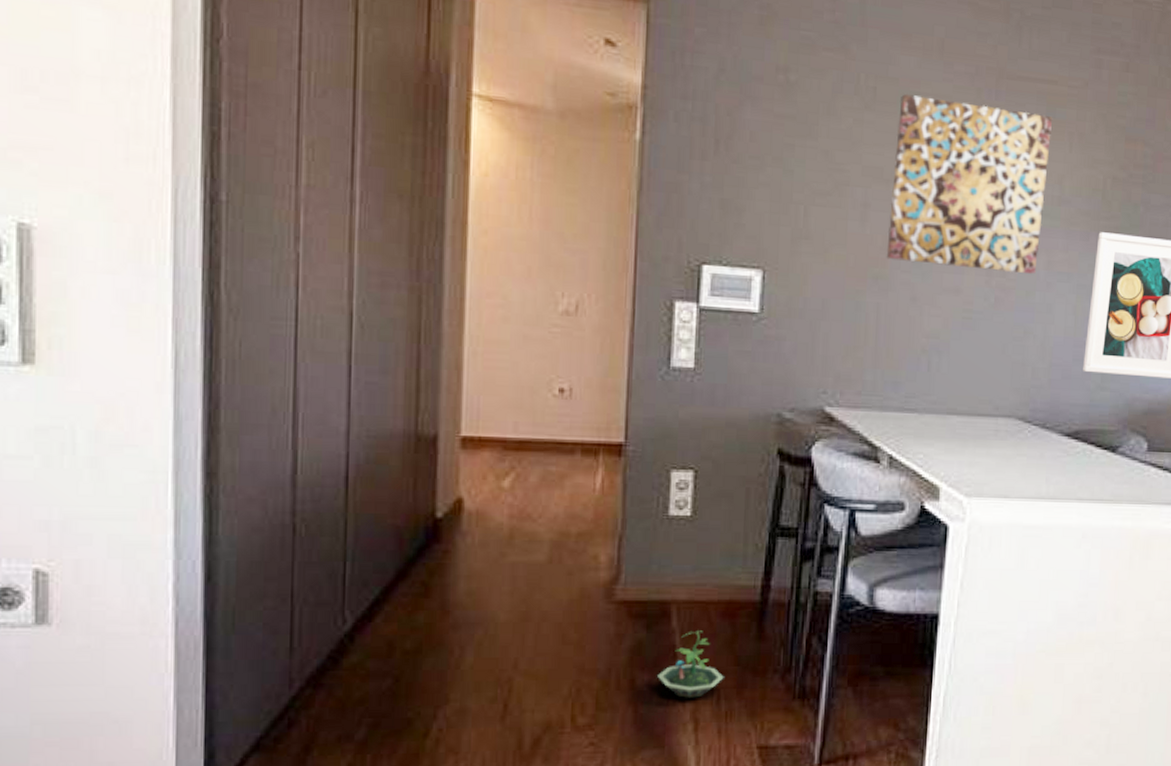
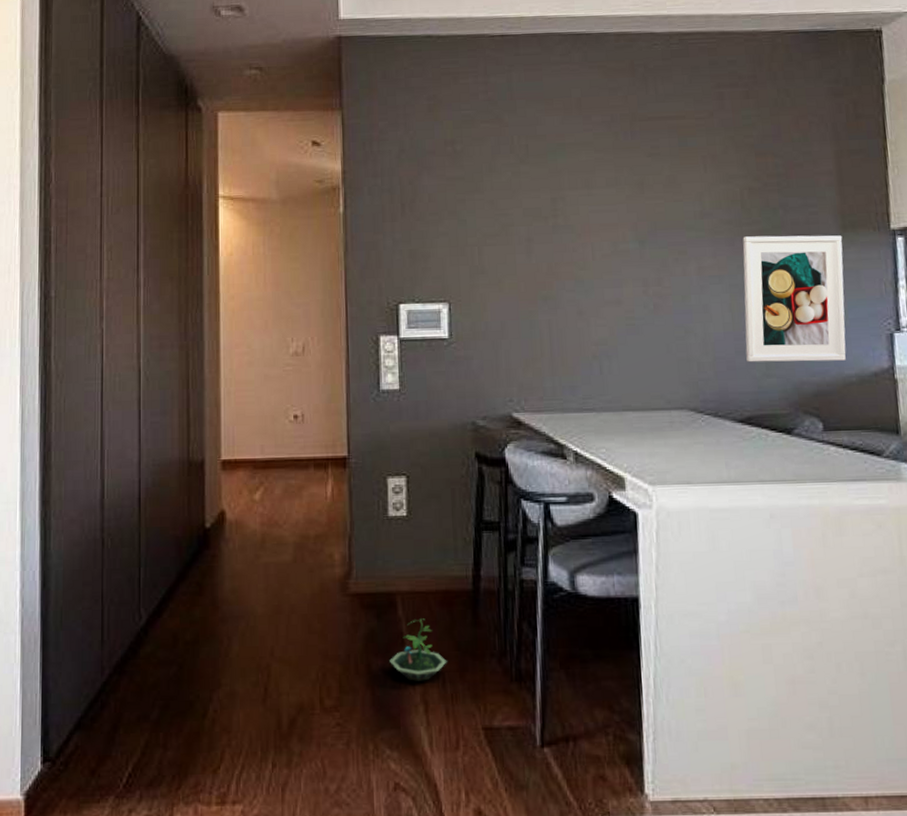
wall art: present [886,93,1053,275] -> none [549,145,689,283]

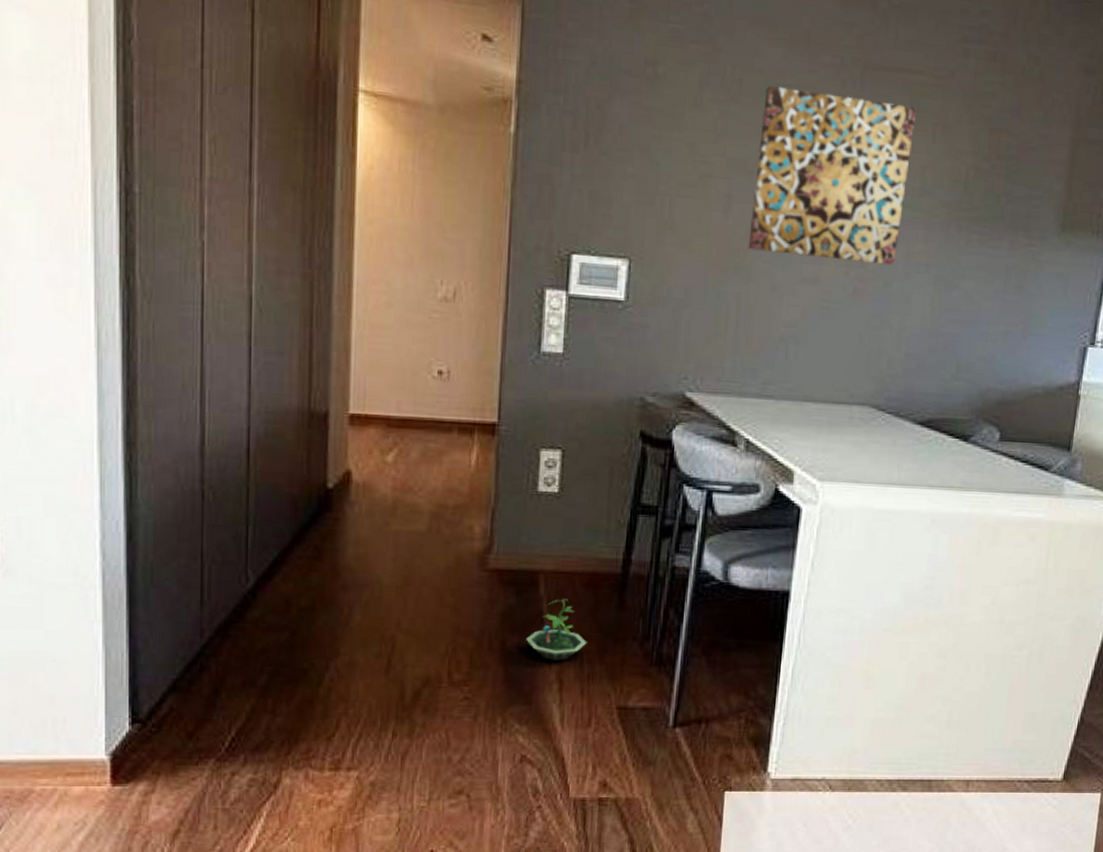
wall art: none [549,145,689,283] -> present [748,85,917,266]
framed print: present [742,235,846,363] -> none [938,223,1060,371]

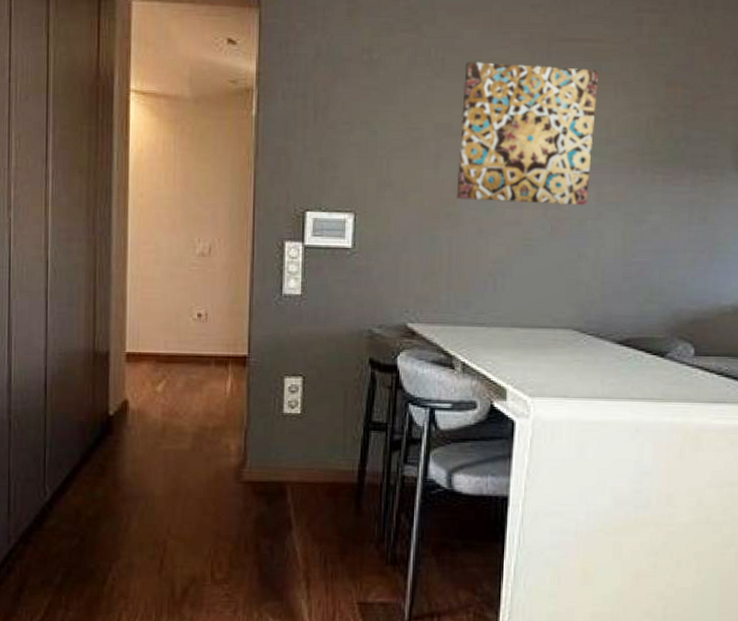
terrarium: present [526,599,587,660] -> none [277,506,330,561]

